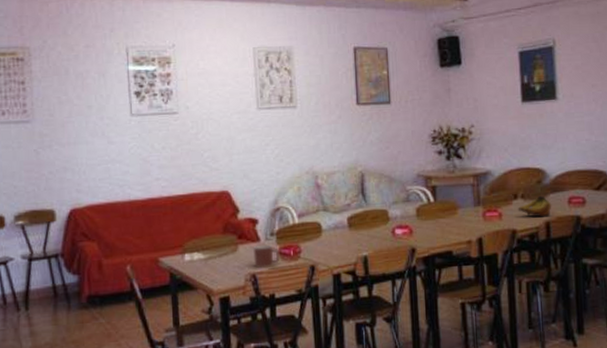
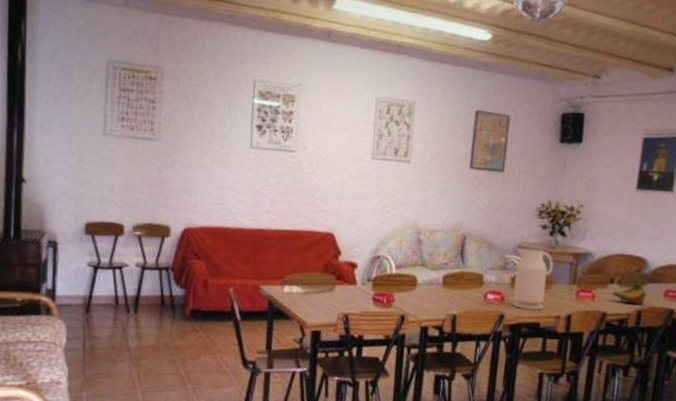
mug: present [253,244,280,269] -> none [348,288,374,311]
water jug: none [416,176,456,239] -> present [512,248,554,311]

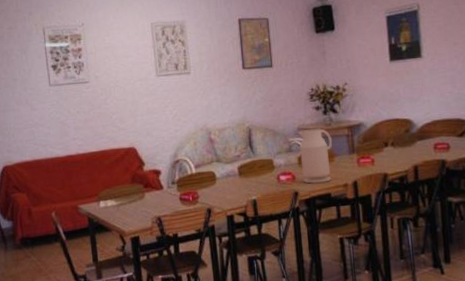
fruit: present [612,283,647,306] -> none [388,142,419,162]

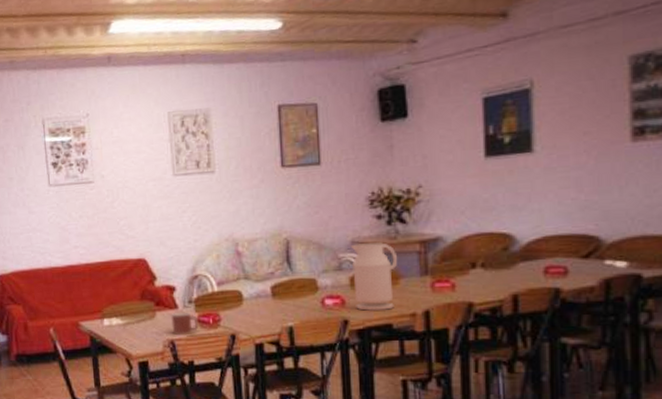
mug: none [158,192,181,213] -> present [171,312,199,336]

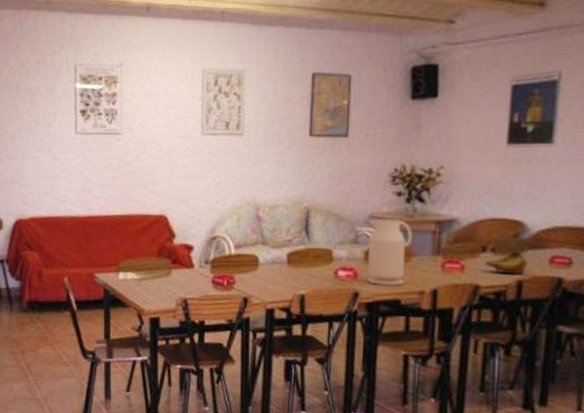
mug: present [171,312,199,336] -> none [186,271,213,295]
fruit: none [476,264,522,289] -> present [484,250,529,275]

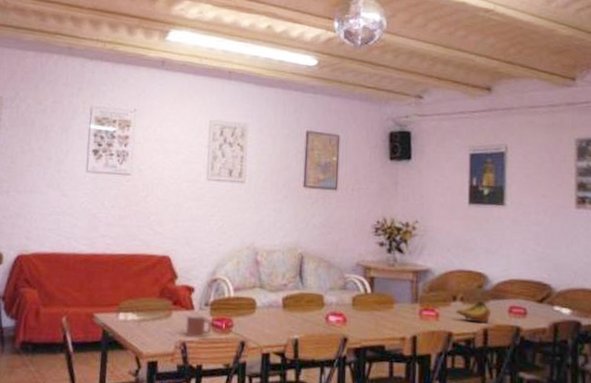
mug: none [186,271,213,295] -> present [185,313,212,338]
water jug: present [367,219,413,286] -> none [354,266,394,332]

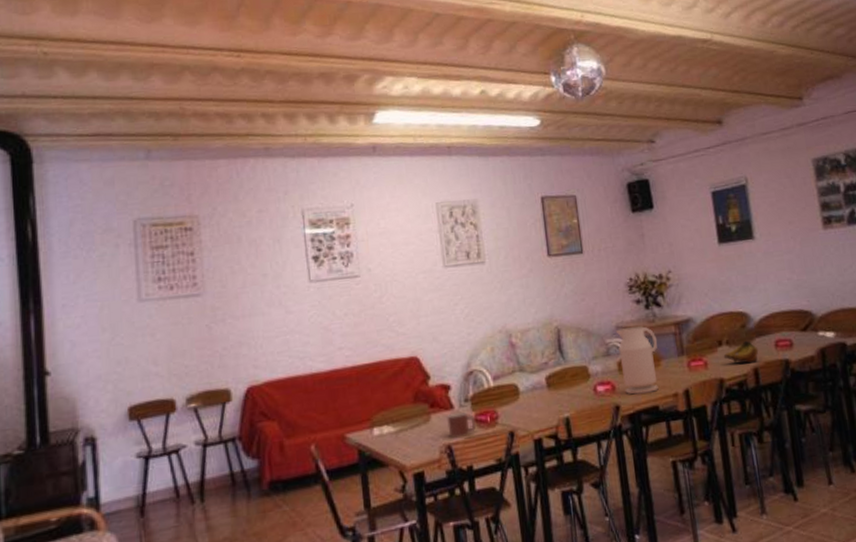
water jug: none [354,266,394,332] -> present [615,326,659,395]

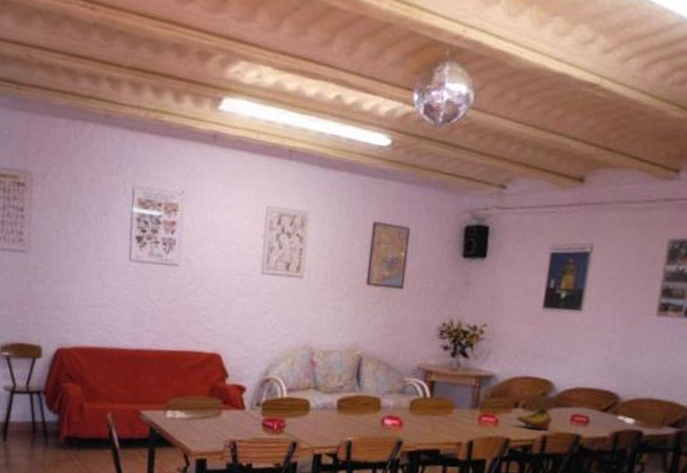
mug: present [447,411,477,439] -> none [235,413,263,438]
water jug: present [615,326,659,395] -> none [411,370,456,437]

